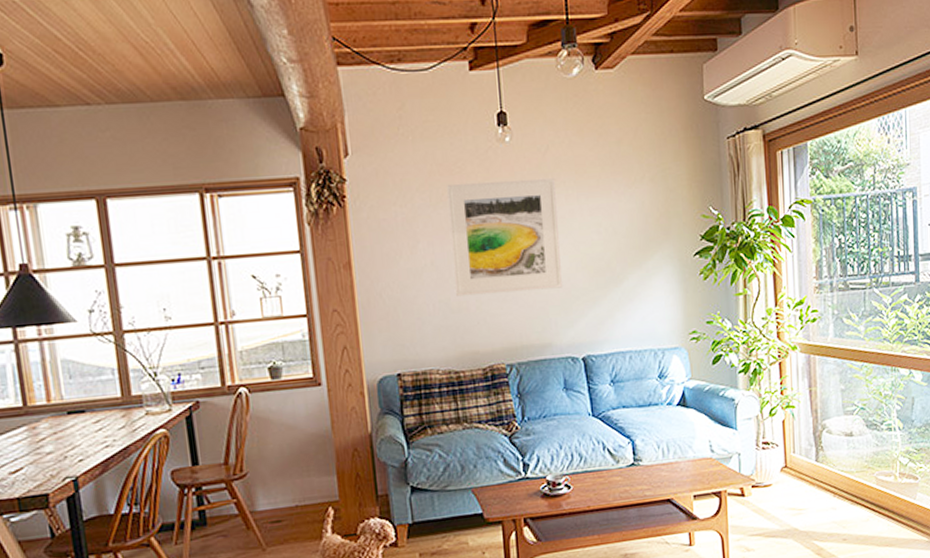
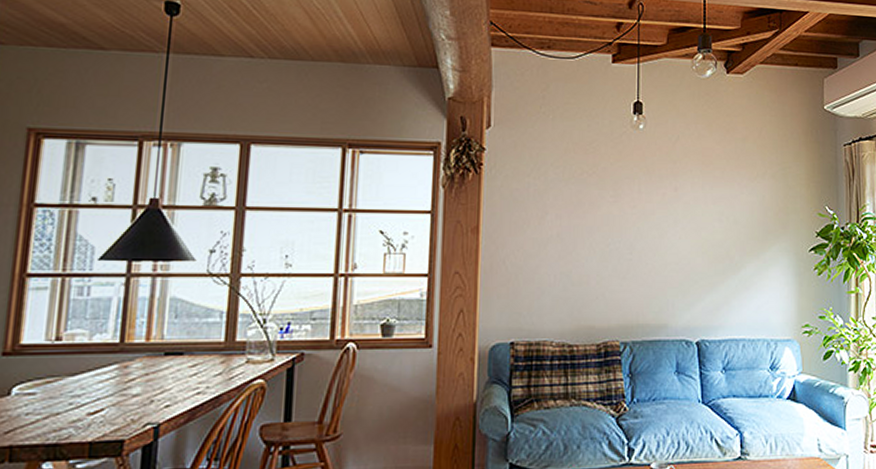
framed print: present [446,177,563,297] -> none [577,162,683,271]

